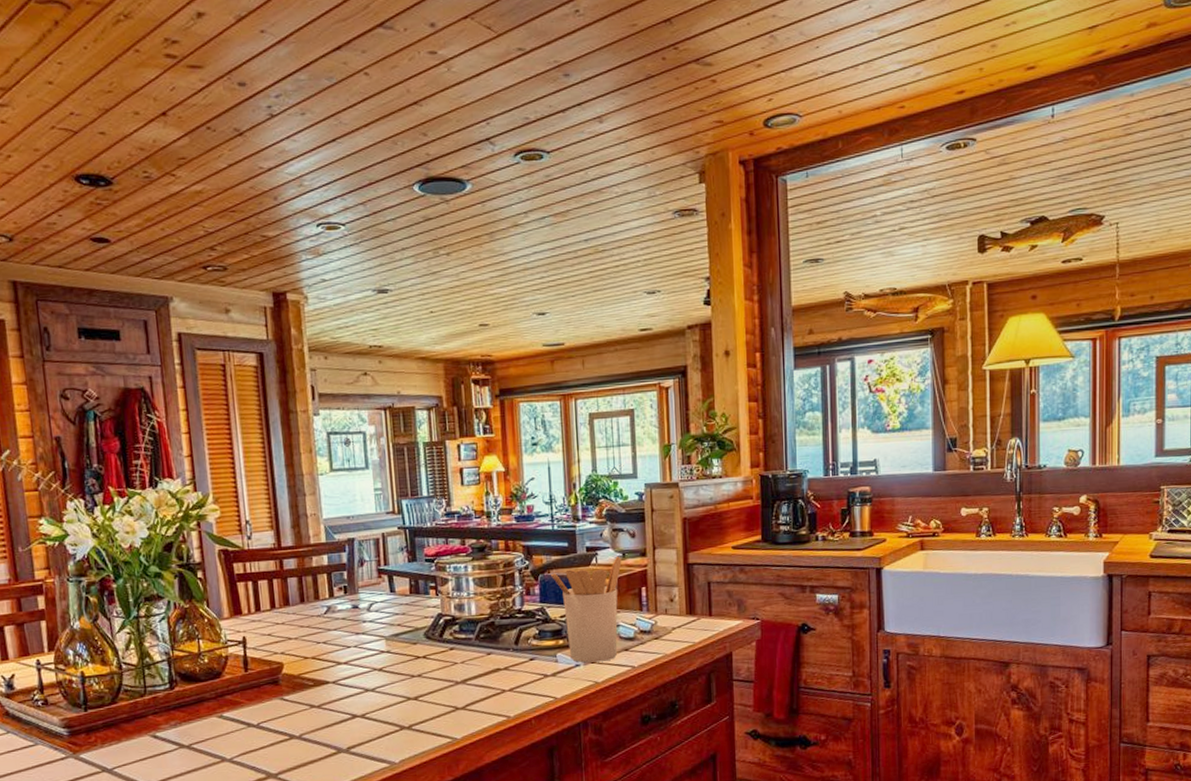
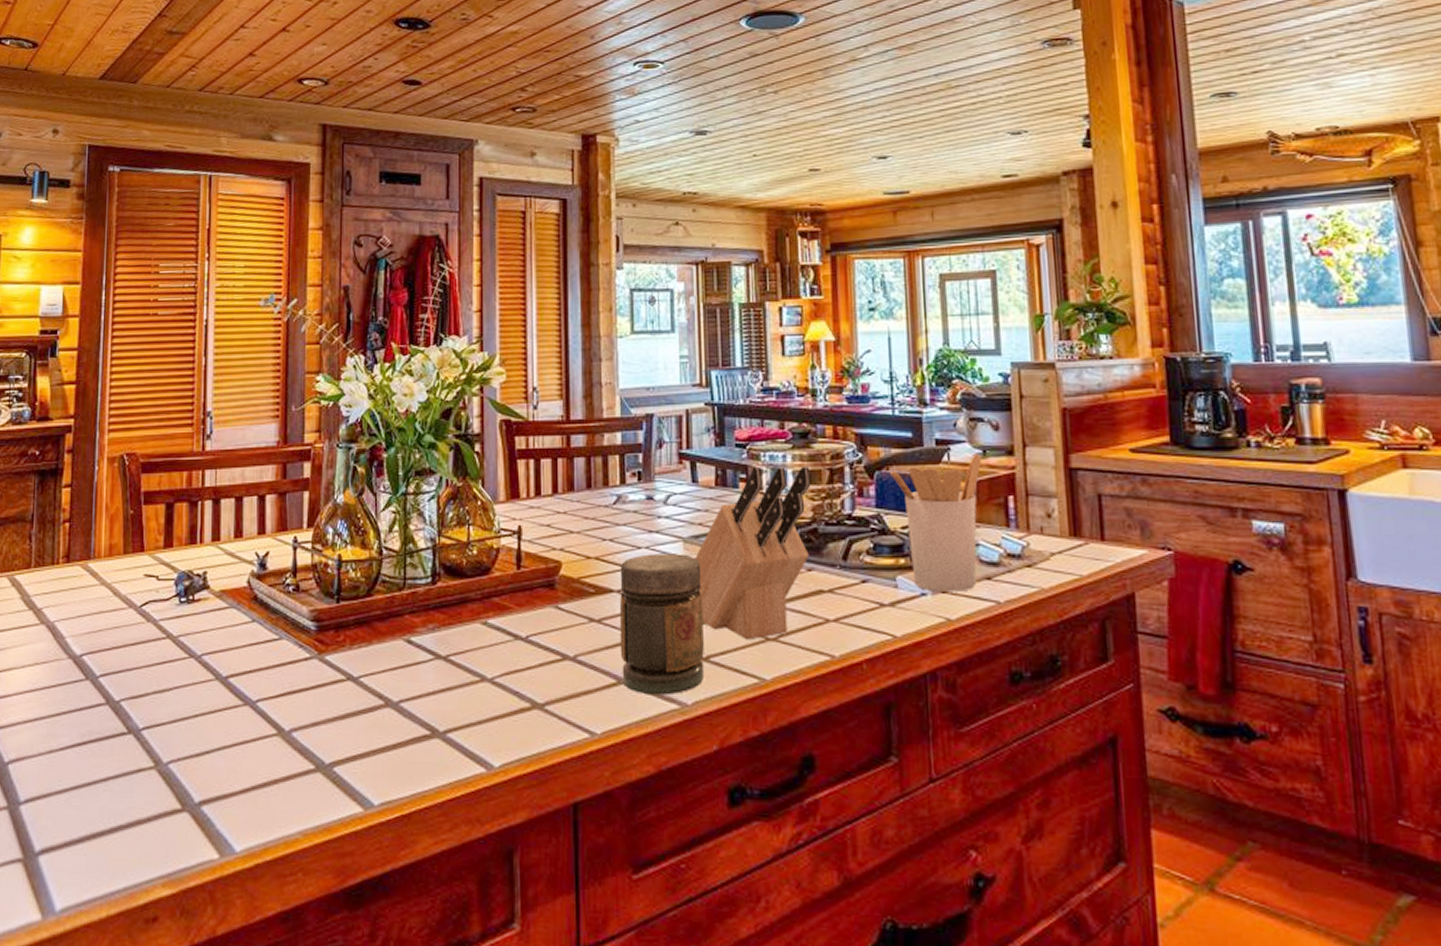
jar: none [333,649,408,759] -> present [619,554,705,695]
knife block: none [396,574,488,711] -> present [695,467,811,640]

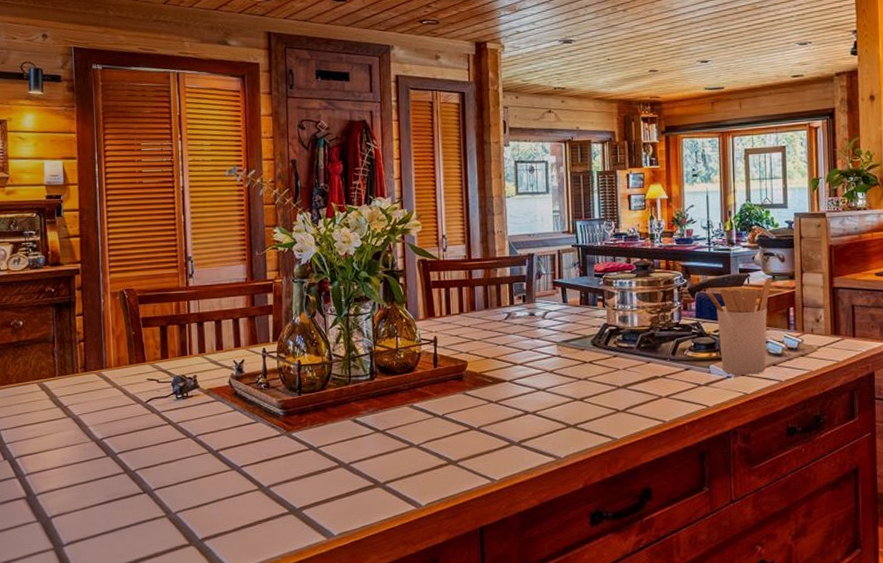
jar: present [619,554,705,695] -> none [510,353,573,452]
knife block: present [695,467,811,640] -> none [565,290,650,412]

